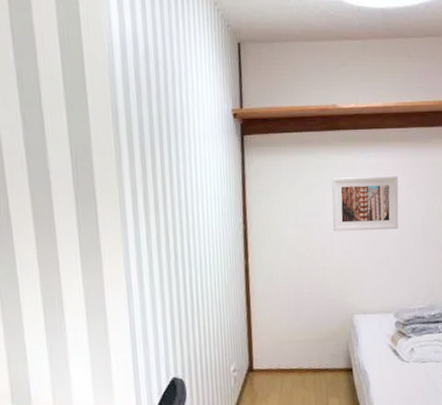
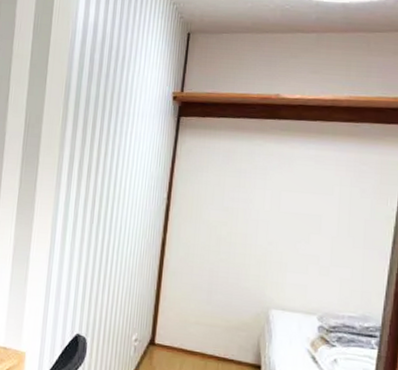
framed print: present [332,176,399,232] -> none [259,166,342,227]

